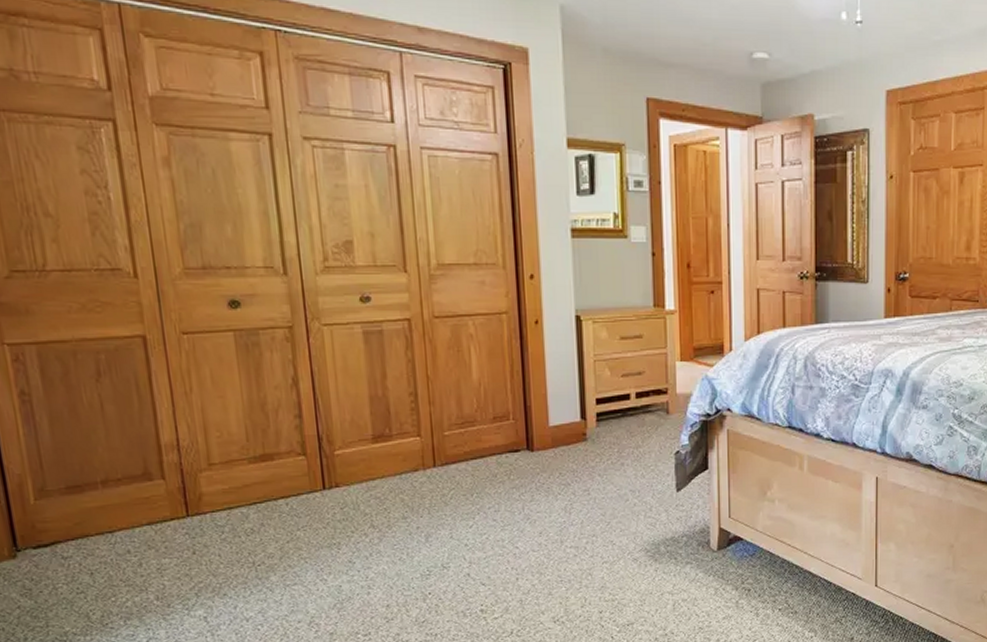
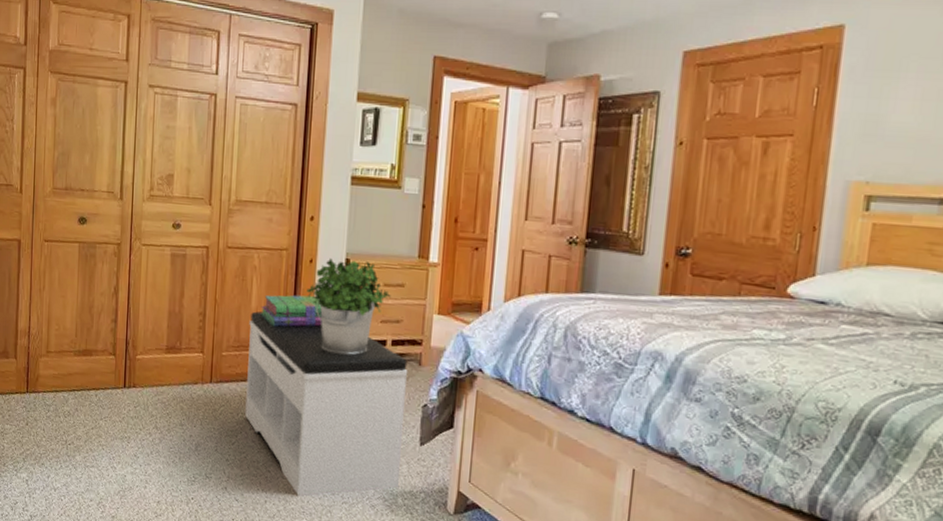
bench: none [472,383,659,566] -> present [245,311,408,496]
stack of books: none [484,358,558,396] -> present [260,295,323,327]
potted plant: none [535,317,629,416] -> present [306,258,391,356]

